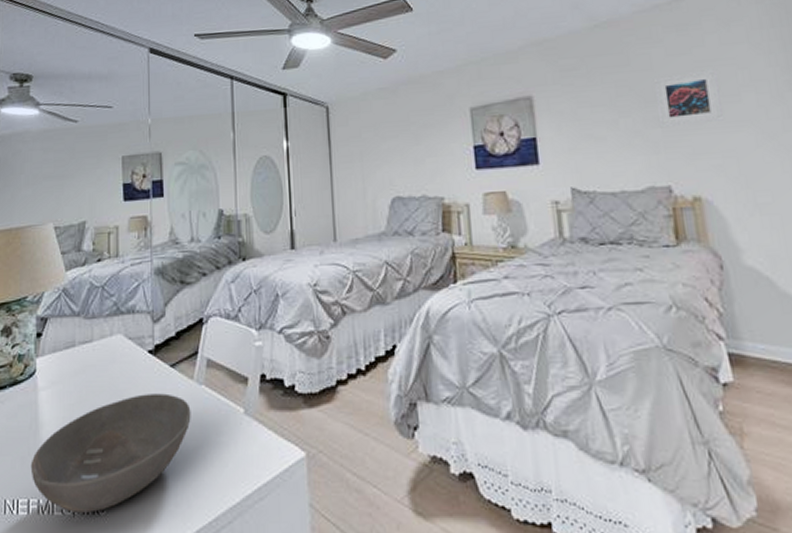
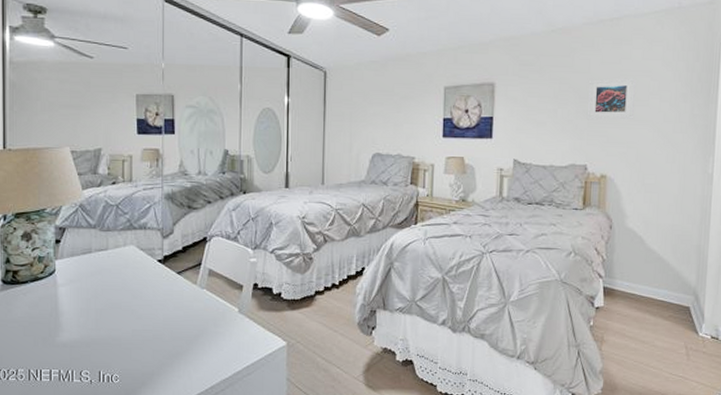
bowl: present [30,393,191,513] -> none [52,293,194,381]

